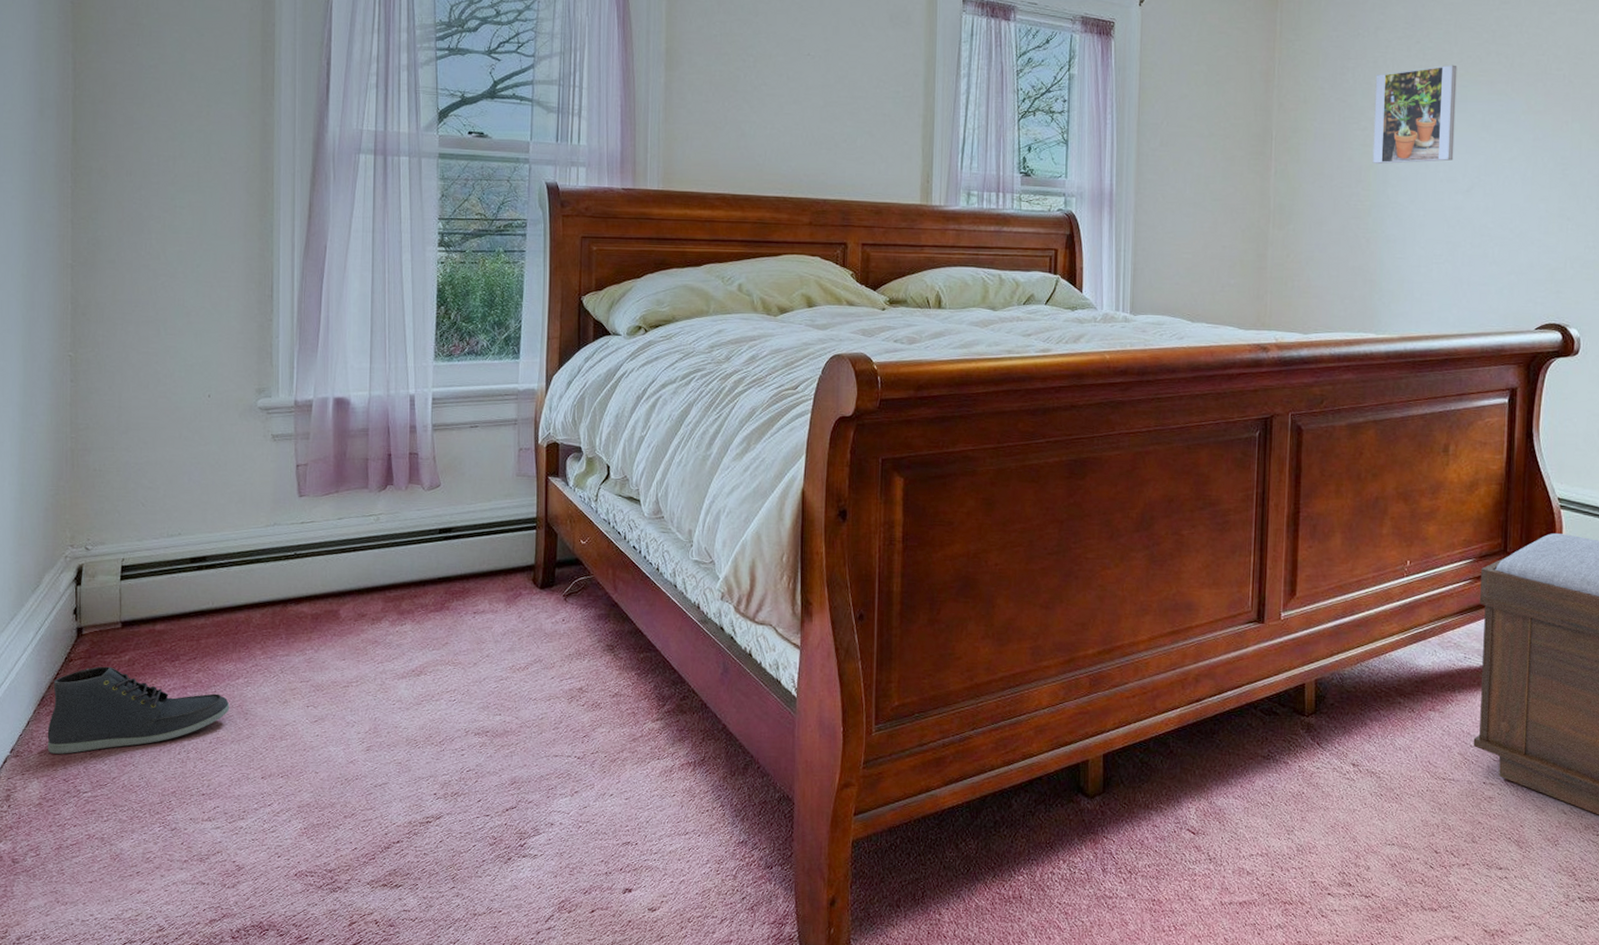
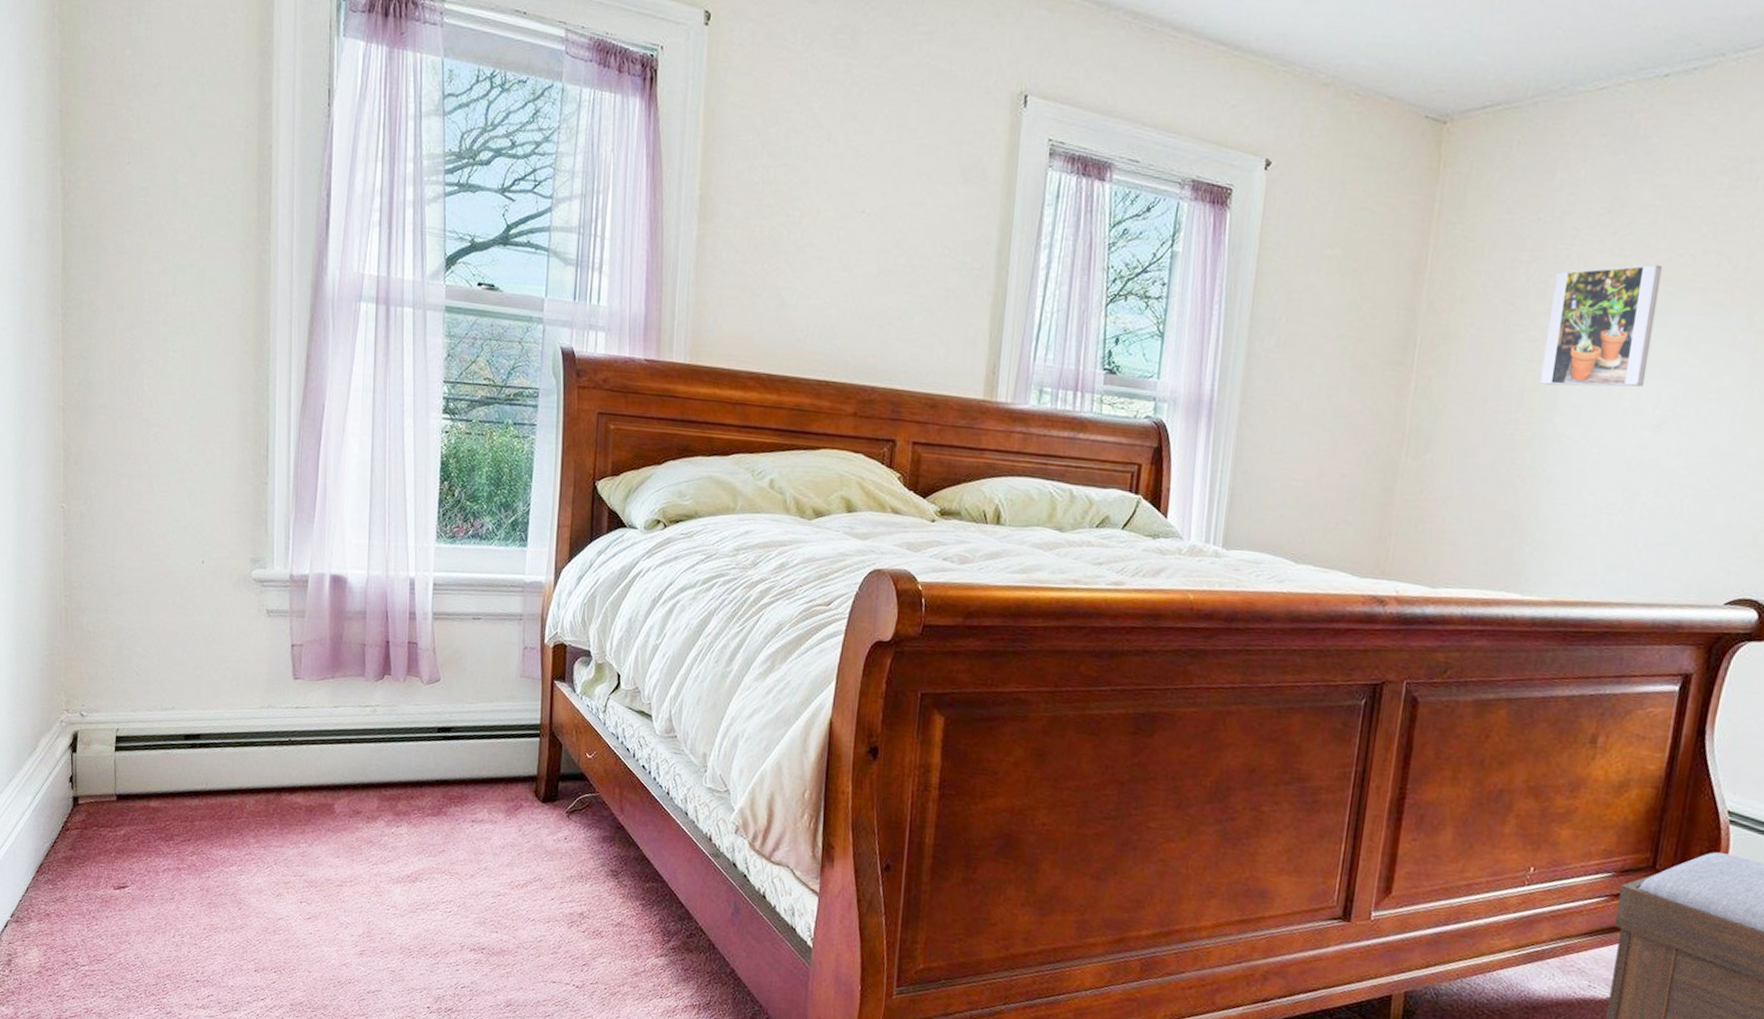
sneaker: present [47,666,230,754] -> none [46,838,224,925]

